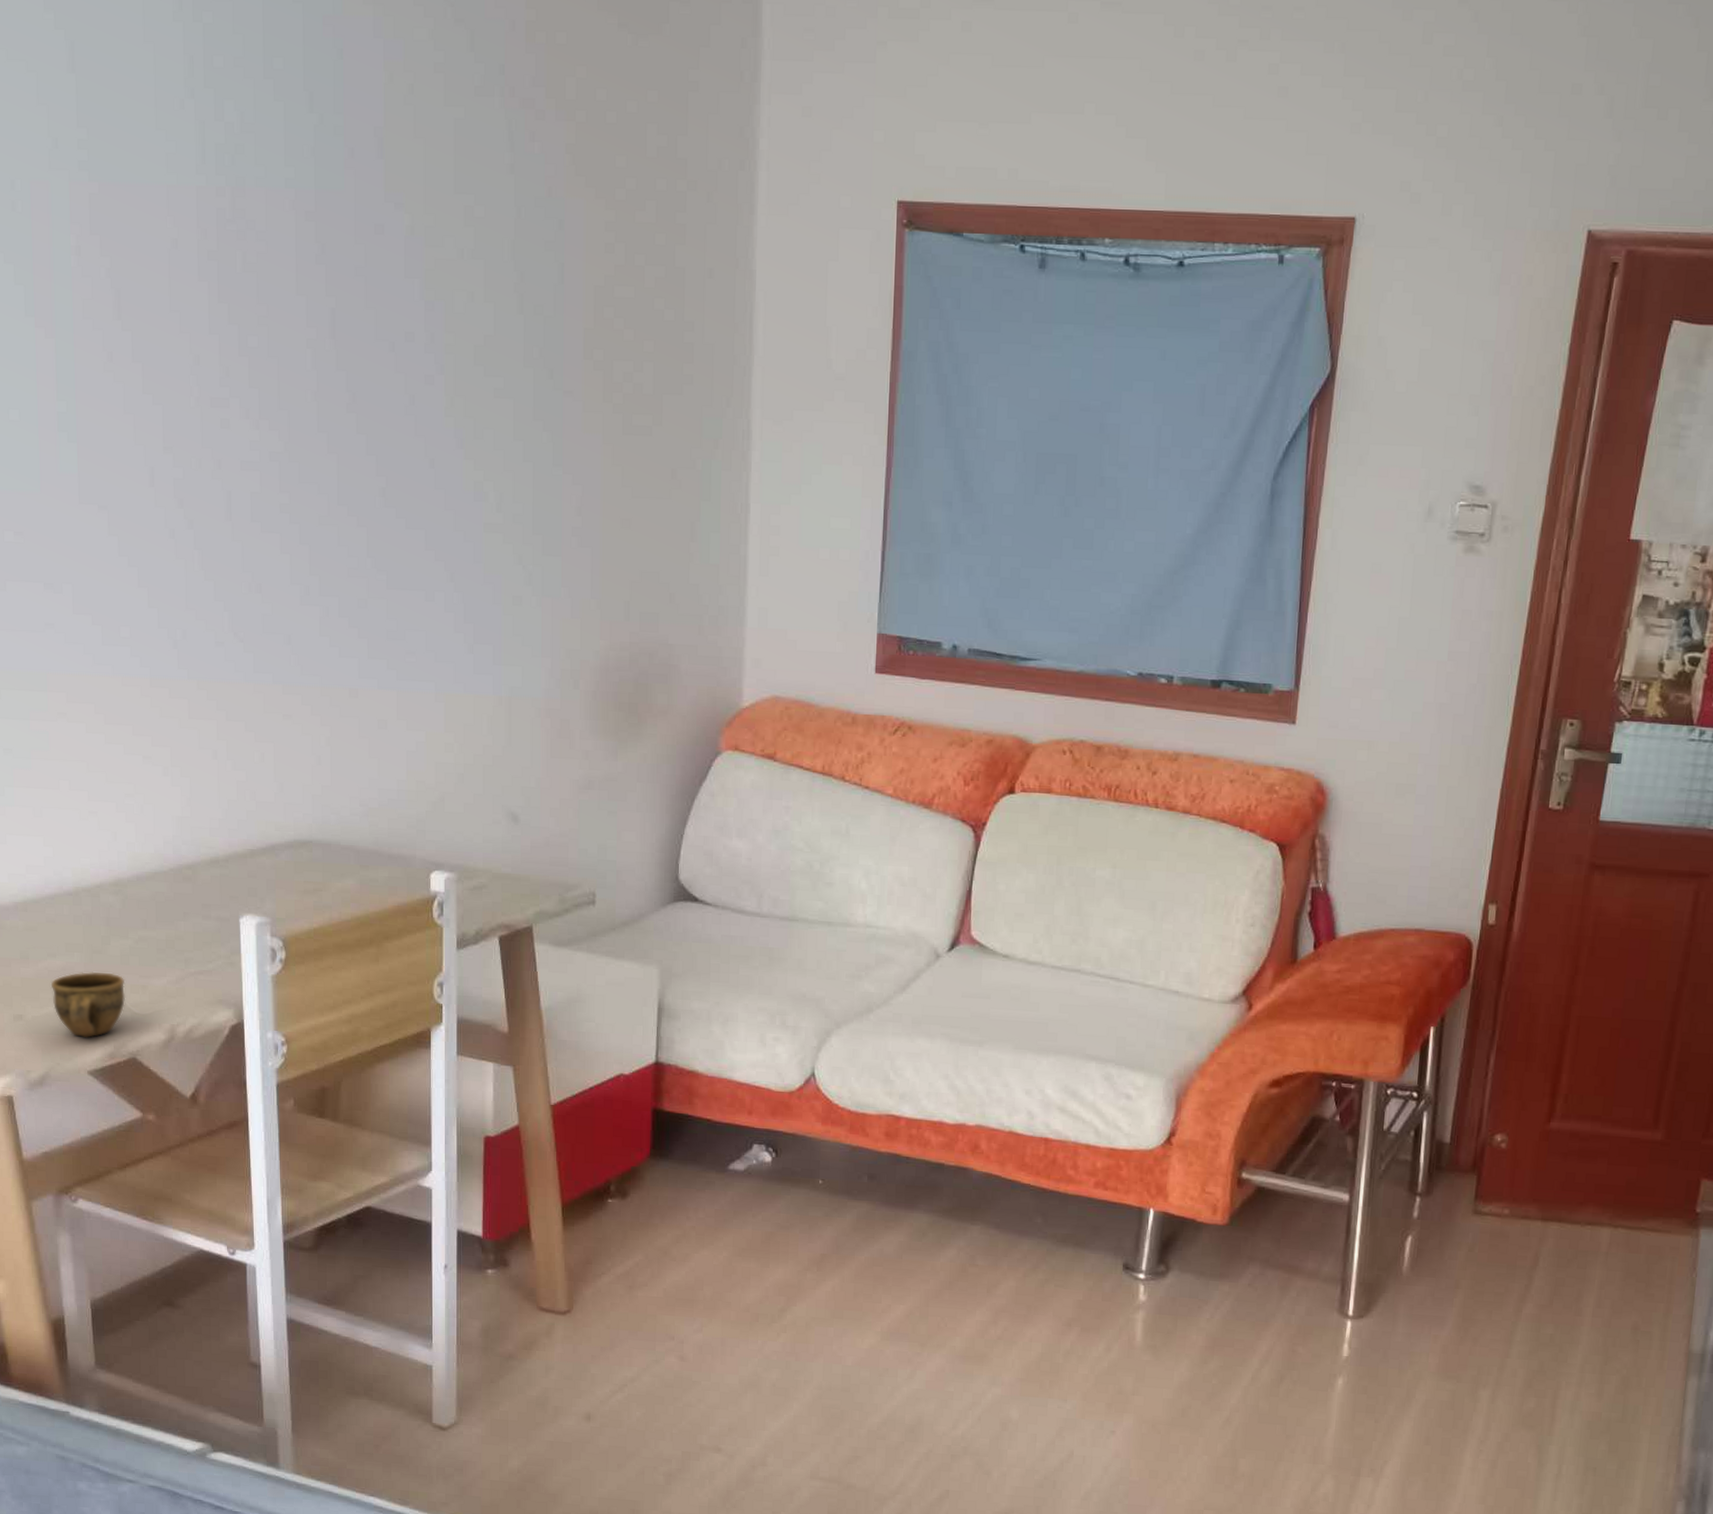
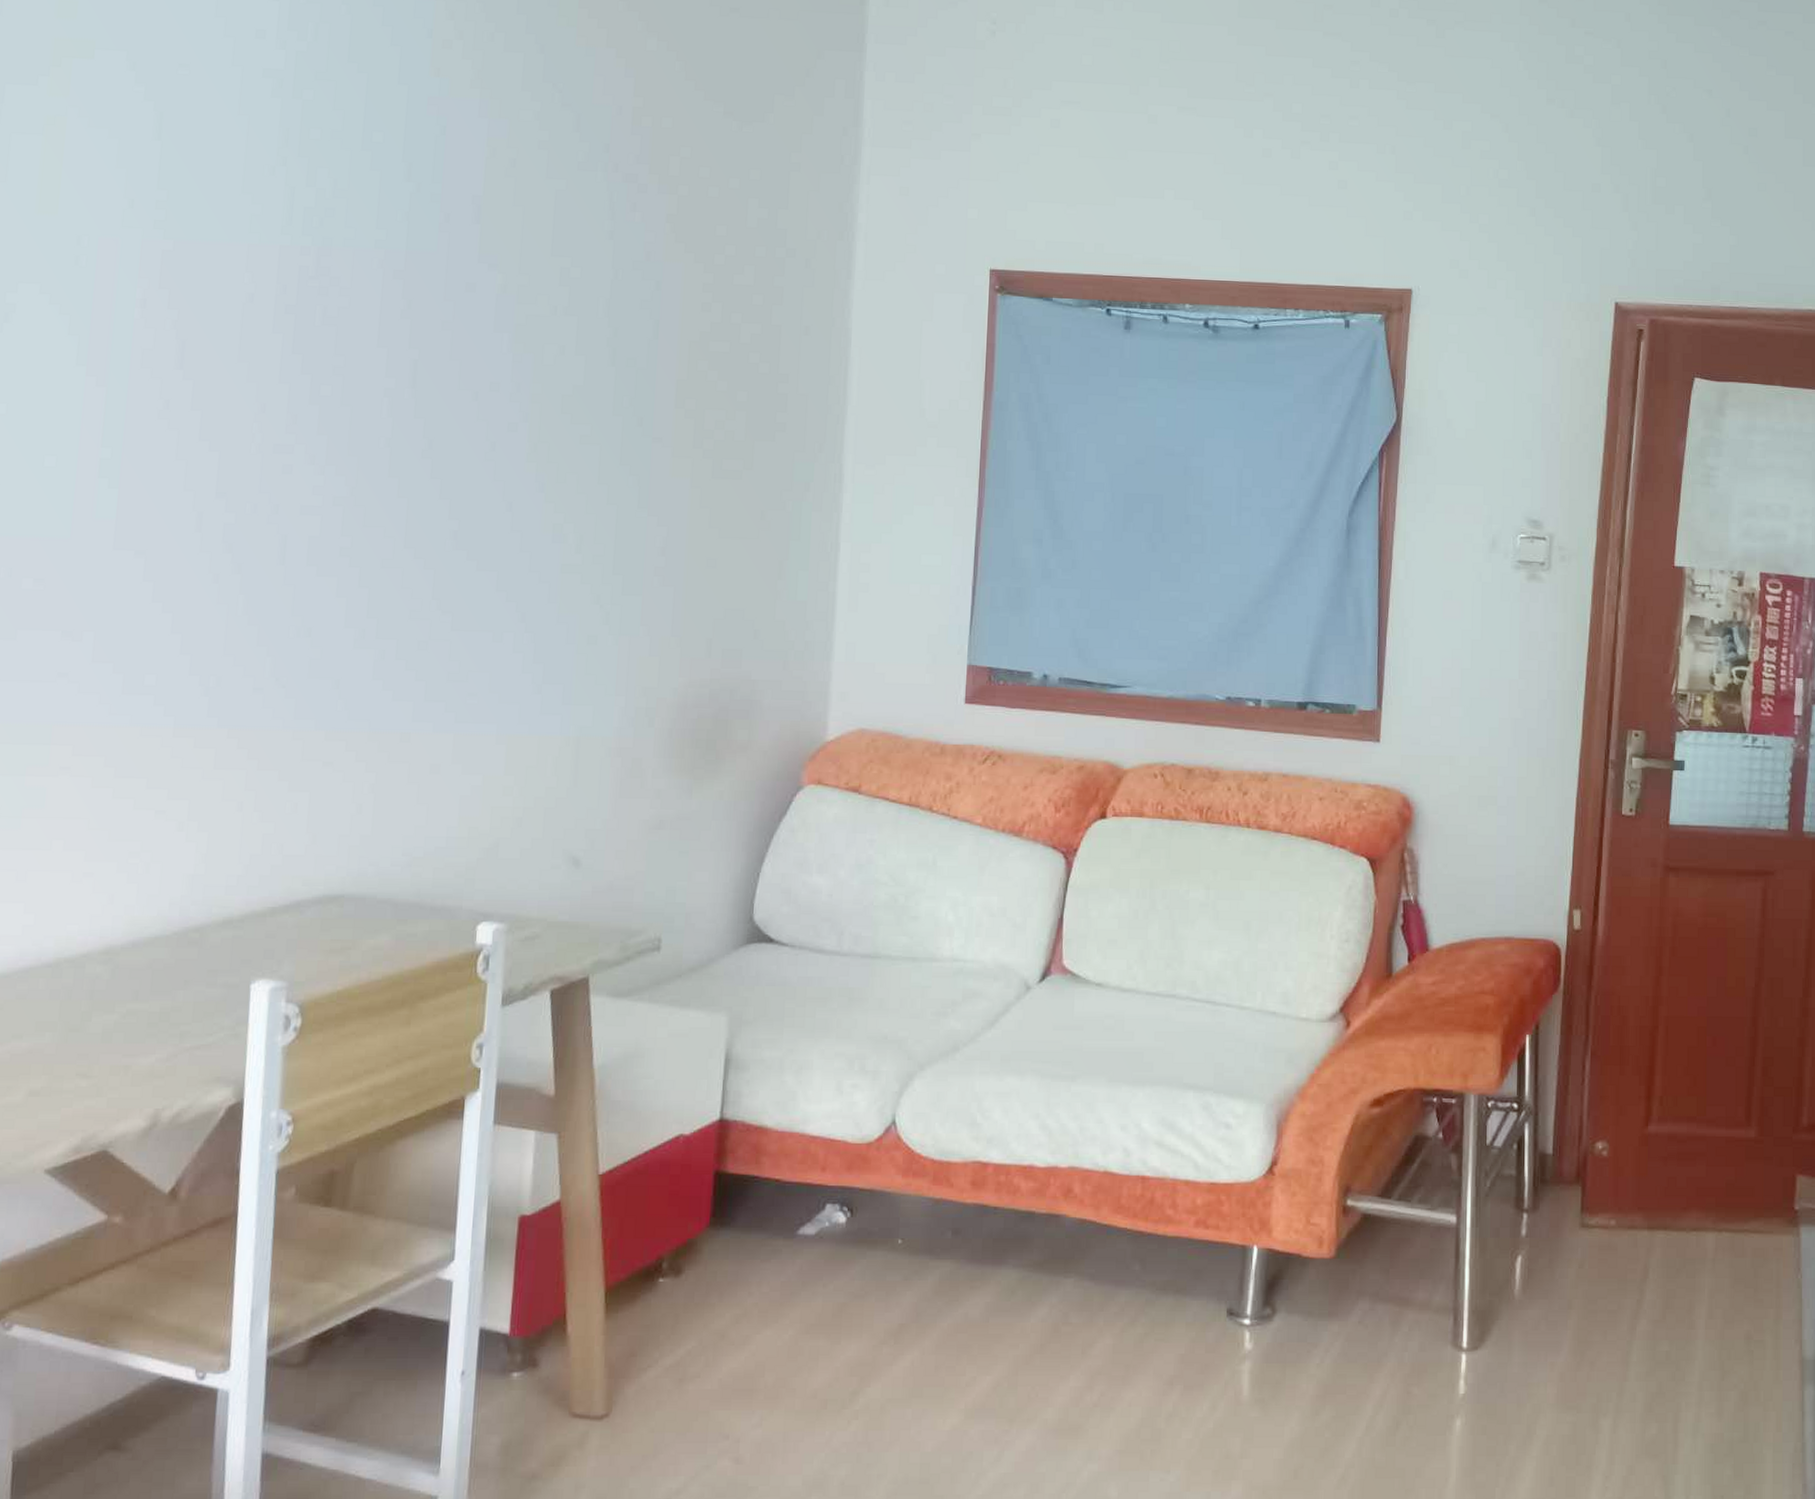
cup: present [51,971,126,1039] -> none [11,1053,105,1131]

